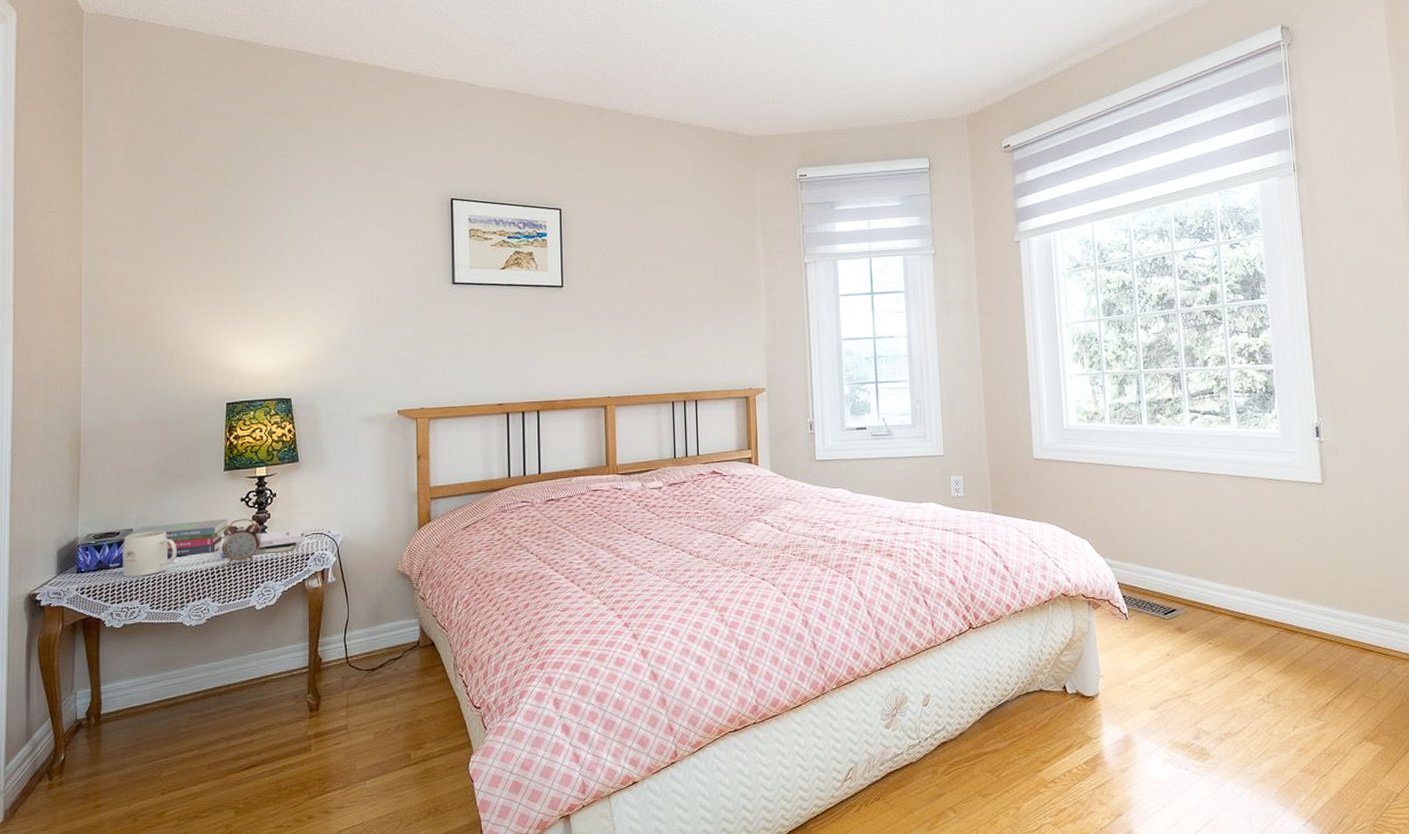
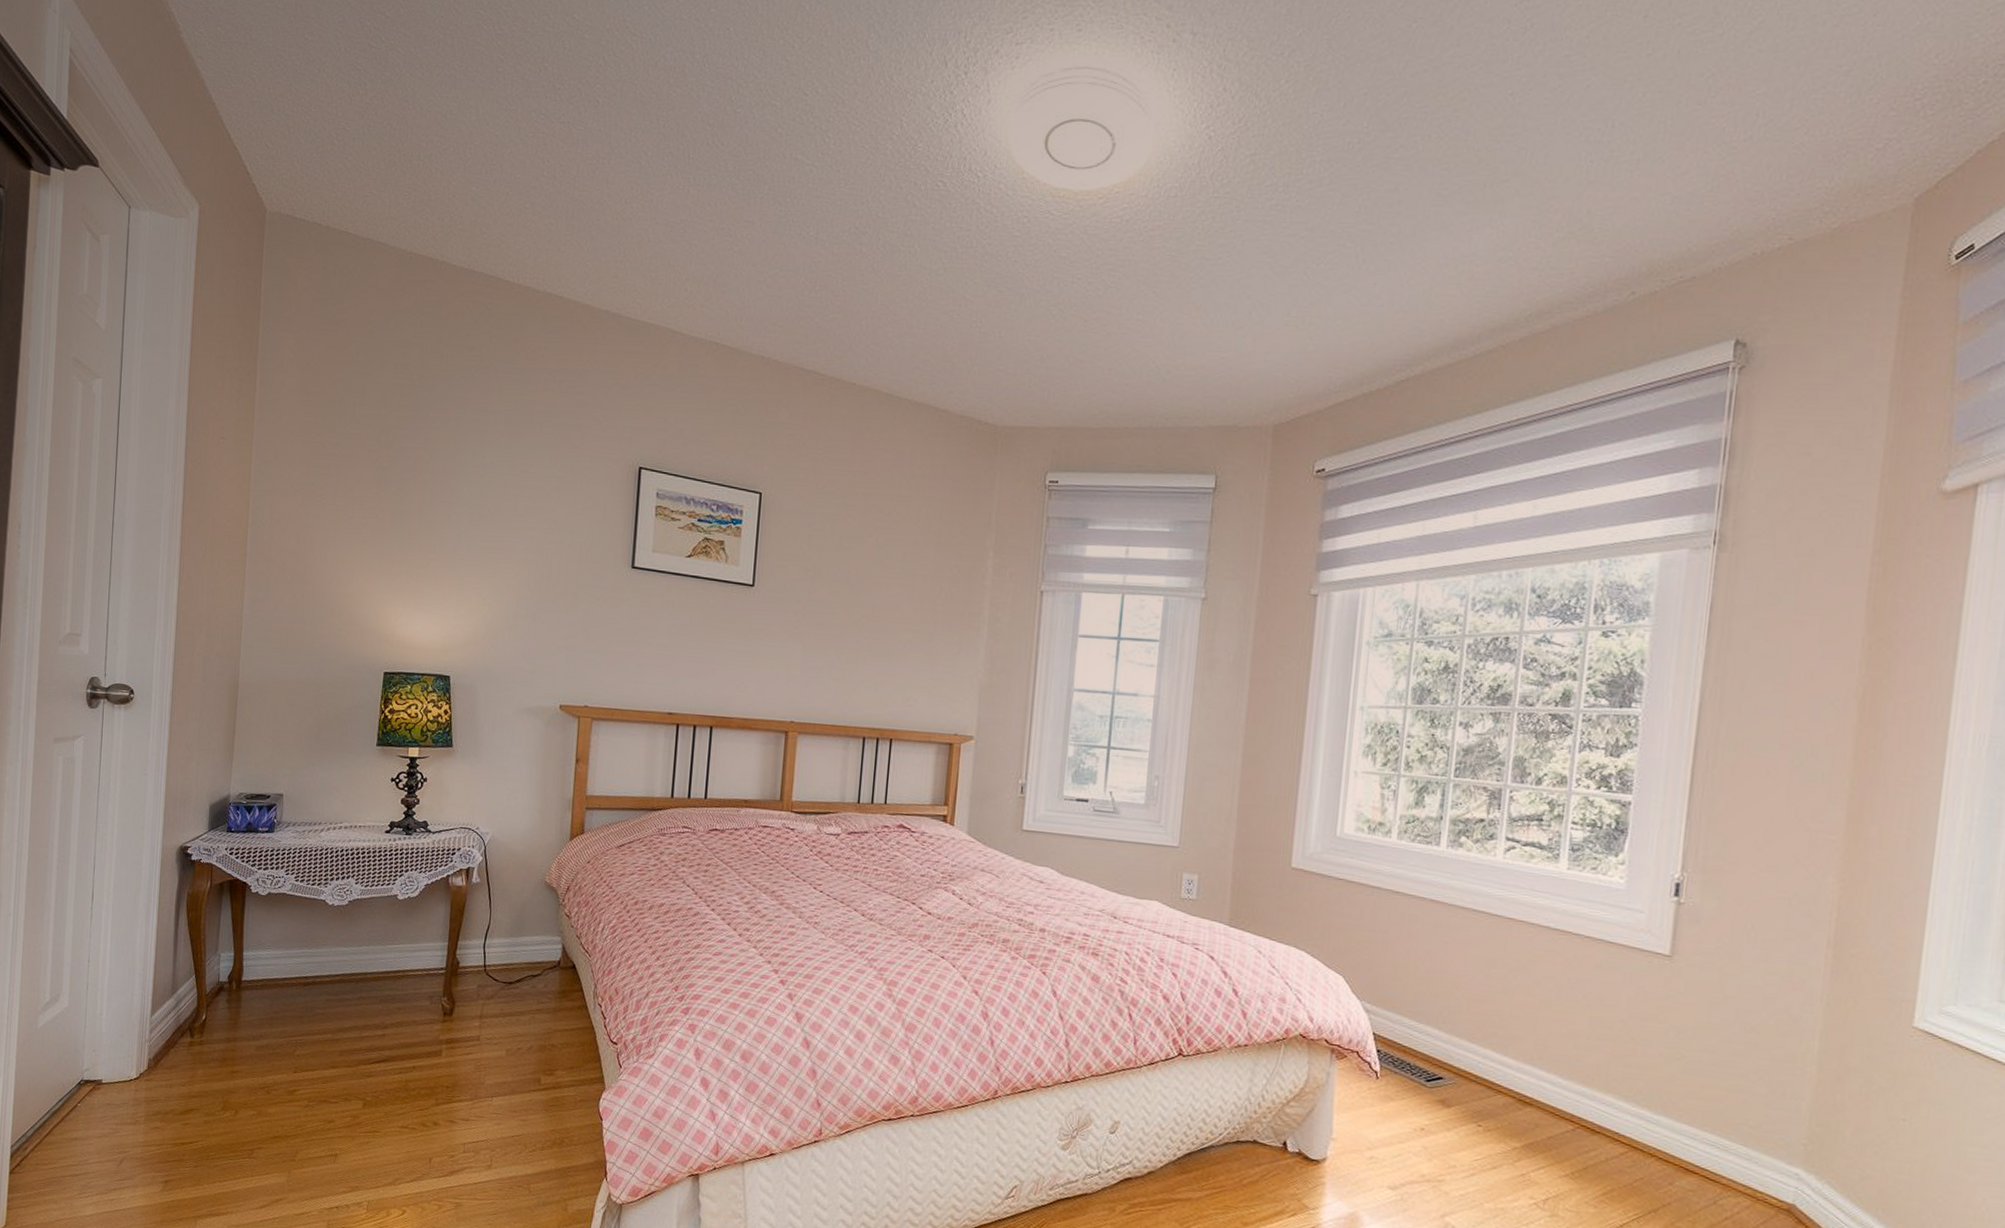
mug: present [122,530,177,577] -> none [270,799,325,846]
books: present [125,519,228,557] -> none [275,793,377,832]
books: present [218,528,306,558] -> none [364,817,454,843]
alarm clock: present [221,519,261,565] -> none [368,800,409,847]

